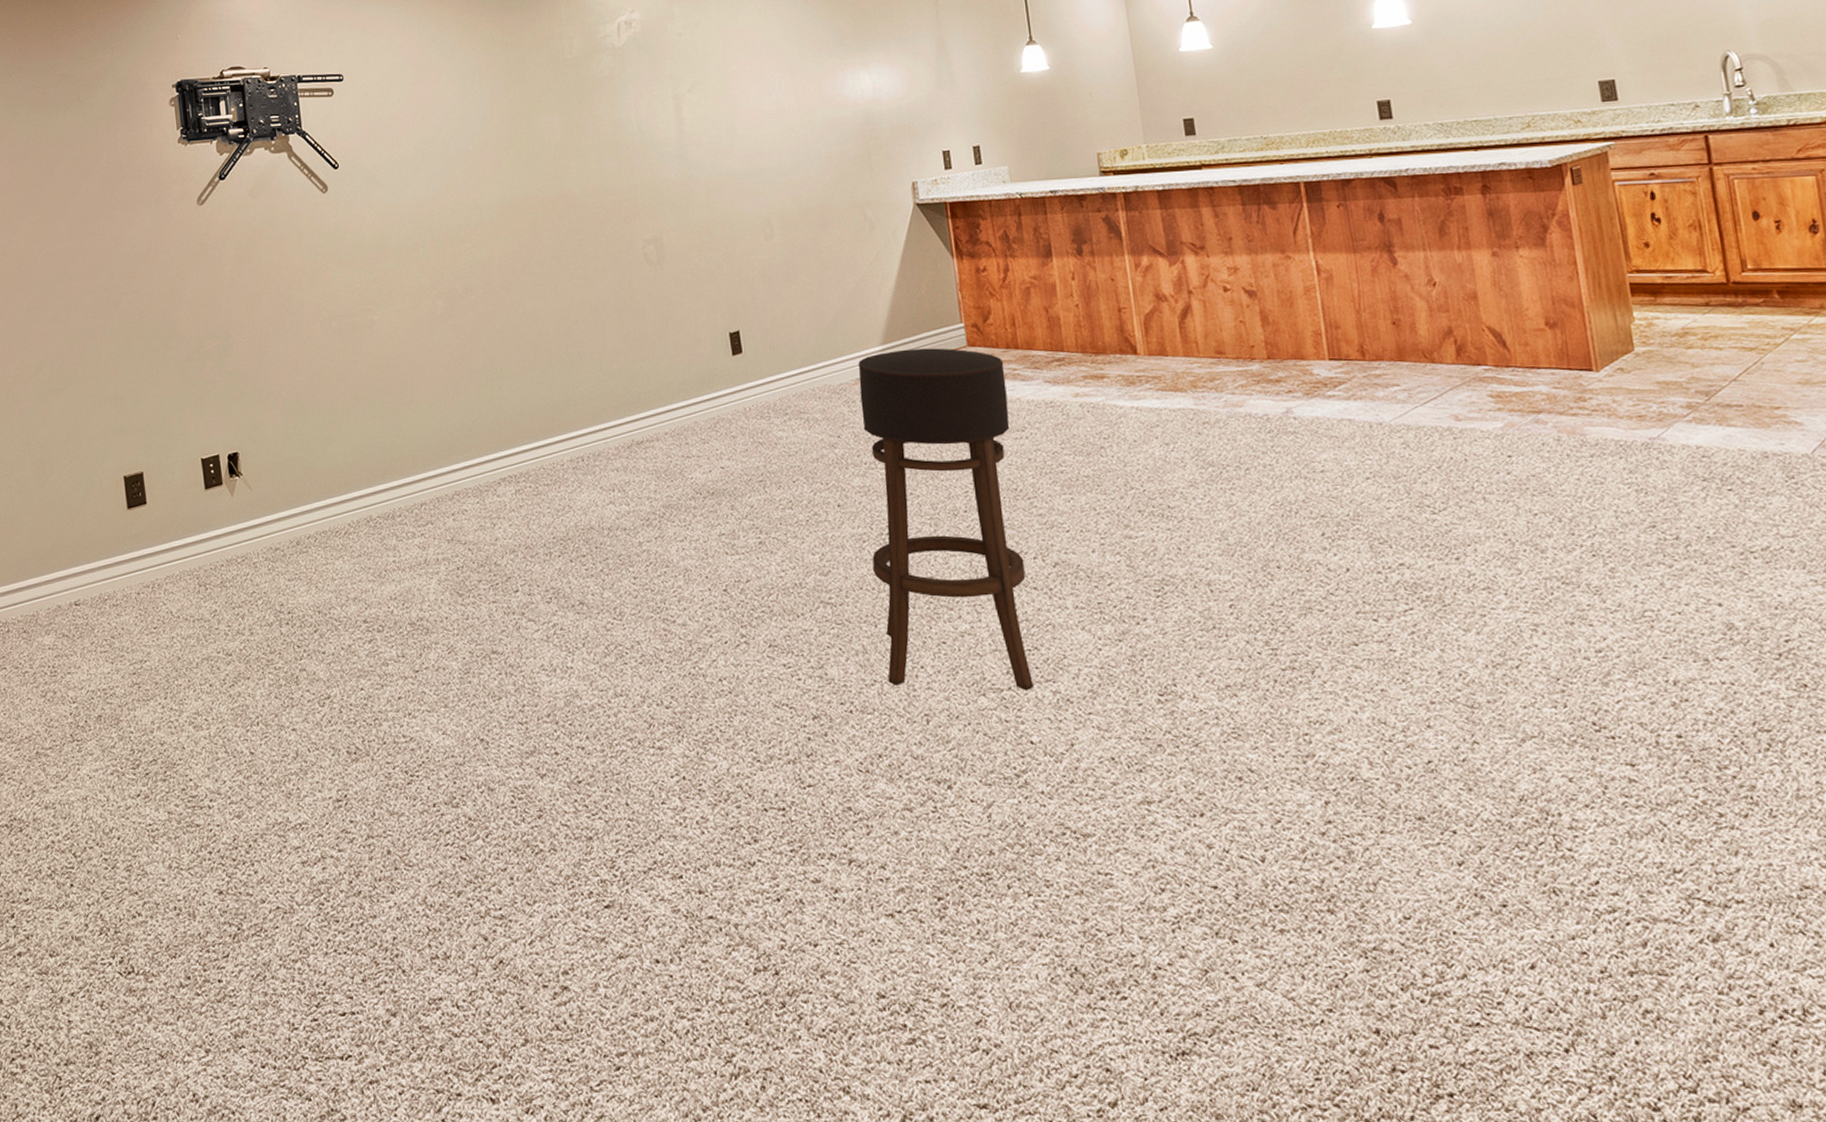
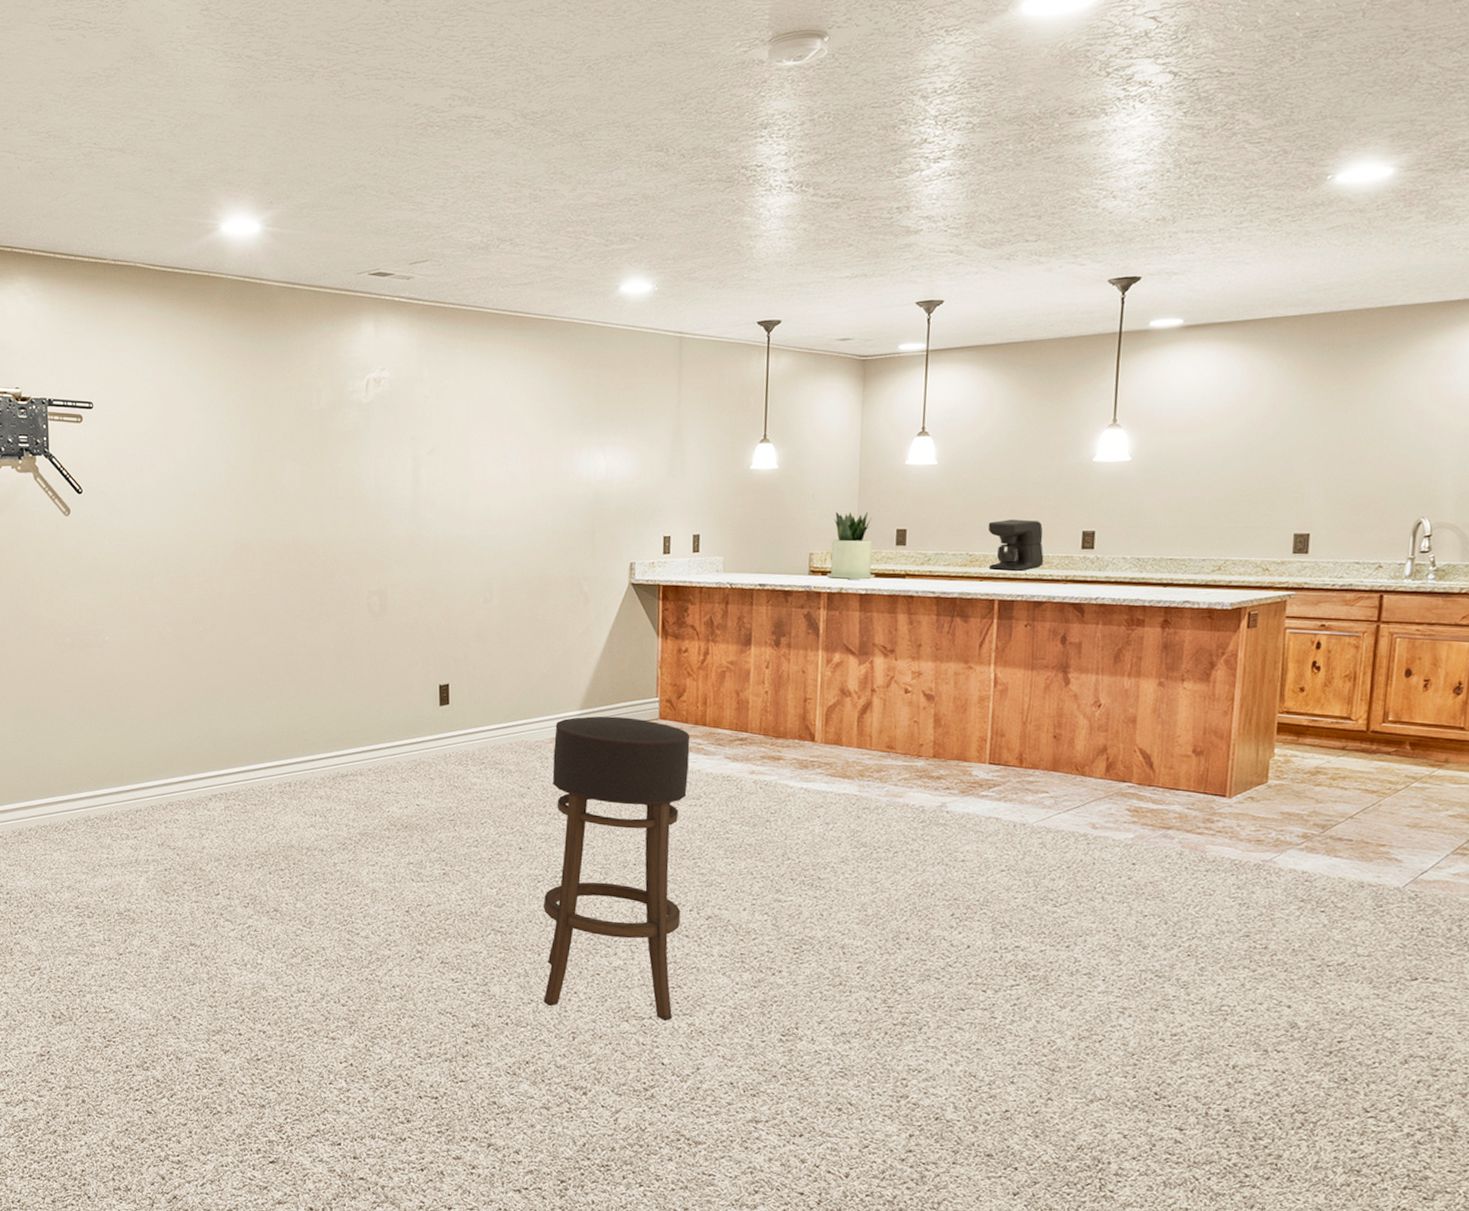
planter: none [1116,104,1170,177] -> present [827,511,875,580]
coffee maker: none [1277,95,1343,151] -> present [988,520,1044,572]

